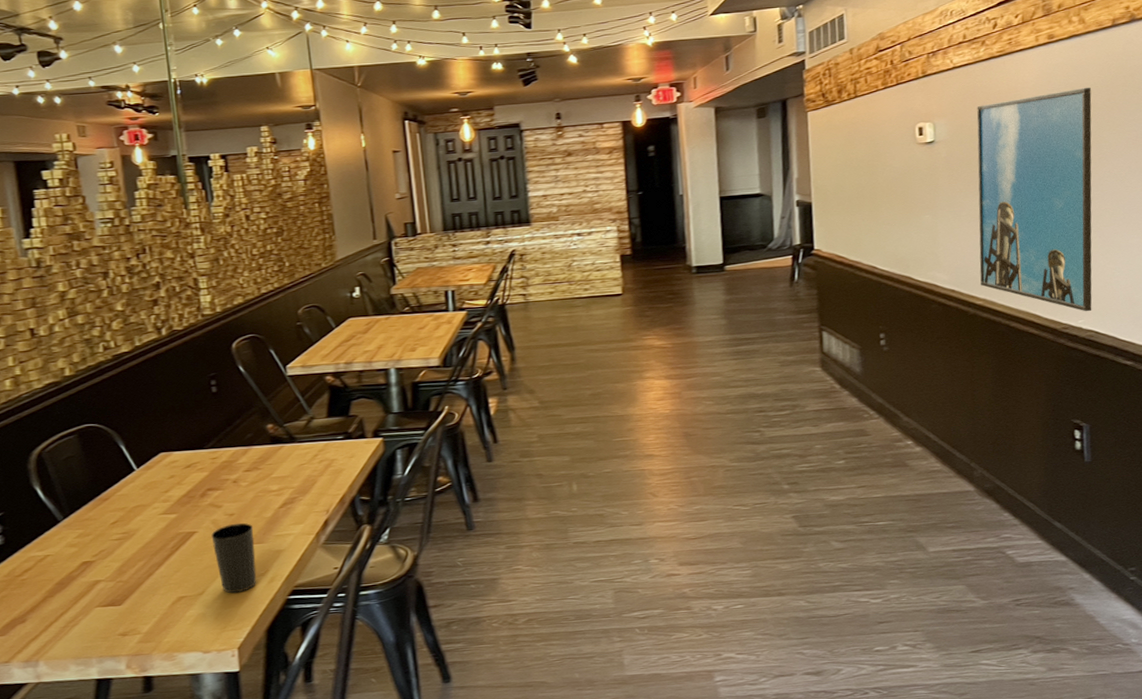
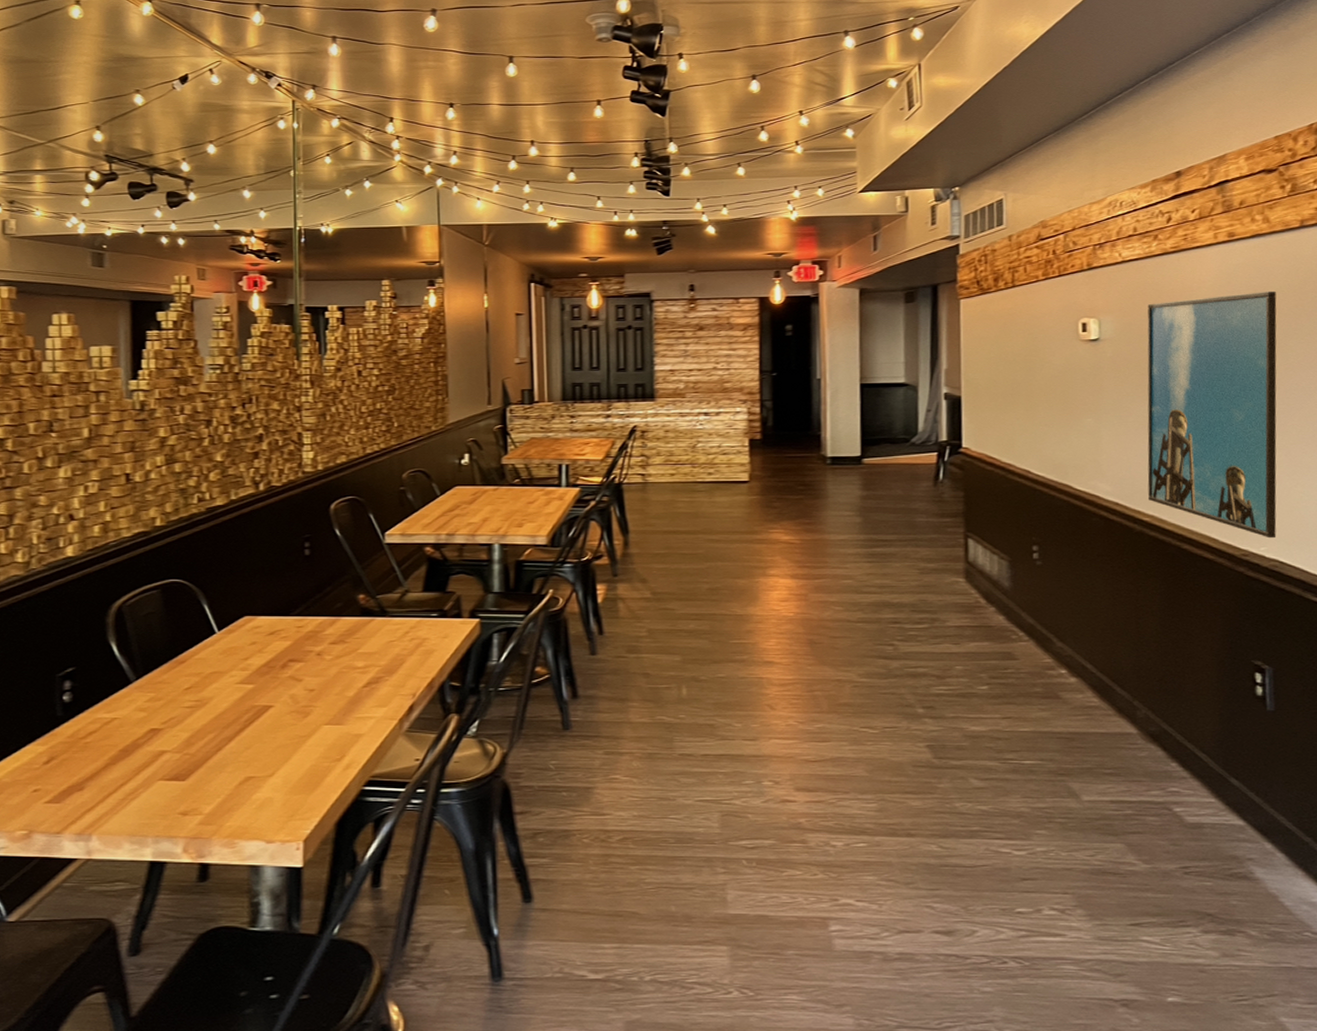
cup: present [211,522,257,594] -> none [288,700,334,778]

